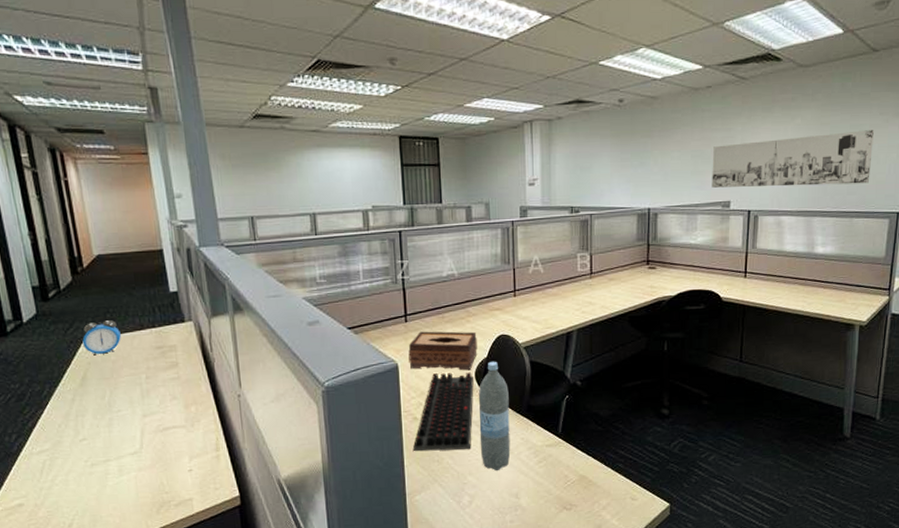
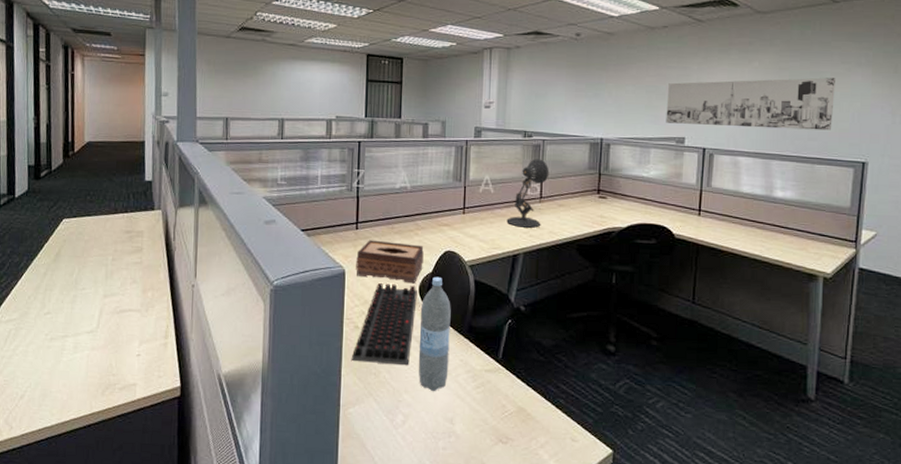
alarm clock: present [82,320,121,356] -> none [62,202,96,234]
desk lamp: none [558,234,598,305] -> present [506,159,550,228]

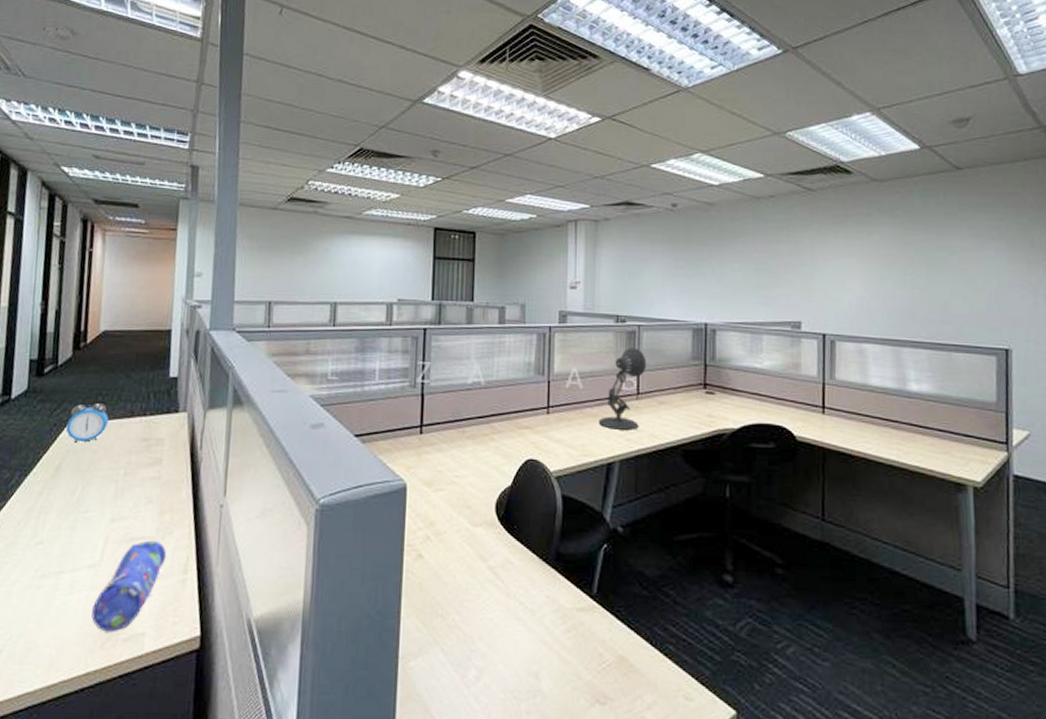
alarm clock: none [62,202,96,234] -> present [66,404,109,443]
pencil case: none [93,312,151,383] -> present [91,540,167,632]
computer keyboard: present [351,283,417,366] -> none [412,500,493,605]
tissue box: present [356,240,424,284] -> none [419,447,501,500]
water bottle: present [418,276,451,392] -> none [494,491,534,638]
wall art: present [666,77,835,131] -> none [778,252,968,313]

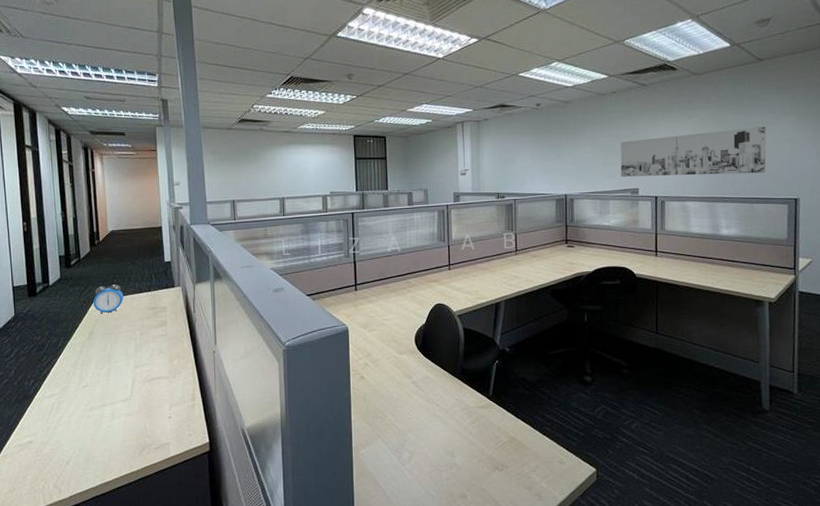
pencil case: present [91,540,167,632] -> none [130,379,179,444]
desk lamp: present [598,347,647,430] -> none [487,216,522,278]
wall art: none [778,252,968,313] -> present [620,127,766,177]

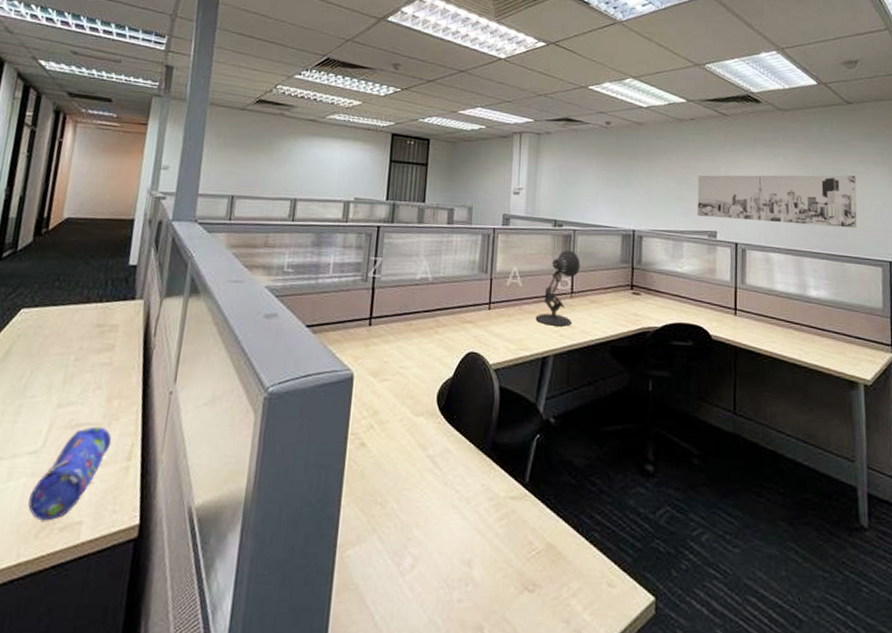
alarm clock: present [93,285,123,314] -> none [19,289,64,327]
pencil case: none [130,379,179,444] -> present [28,426,112,521]
desk lamp: none [487,216,522,278] -> present [535,250,581,327]

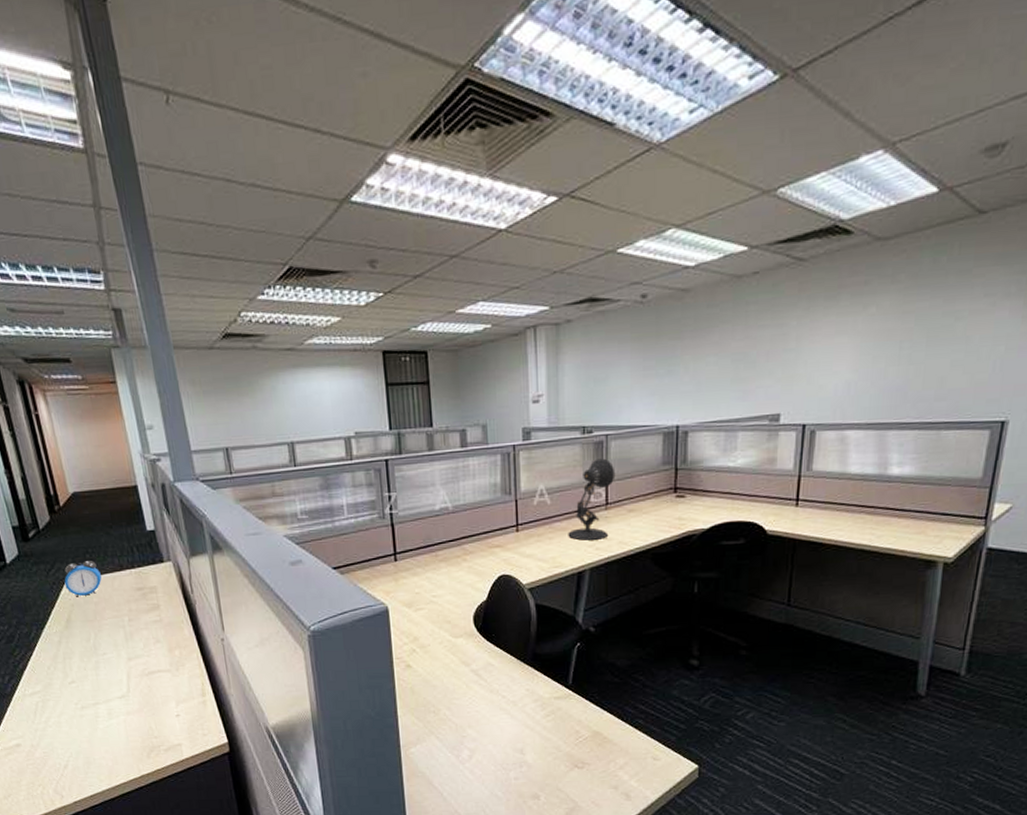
alarm clock: none [19,289,64,327] -> present [64,561,102,597]
pencil case: present [28,426,112,521] -> none [132,672,185,746]
wall art: present [697,174,858,228] -> none [756,317,975,398]

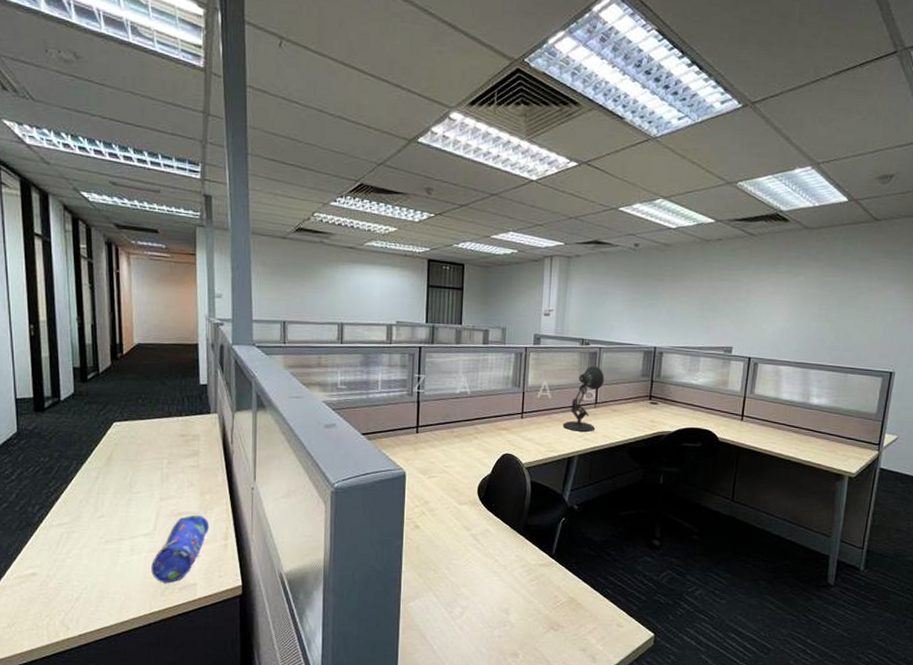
alarm clock: present [64,561,102,597] -> none [113,405,149,437]
pencil case: none [132,672,185,746] -> present [151,514,210,583]

